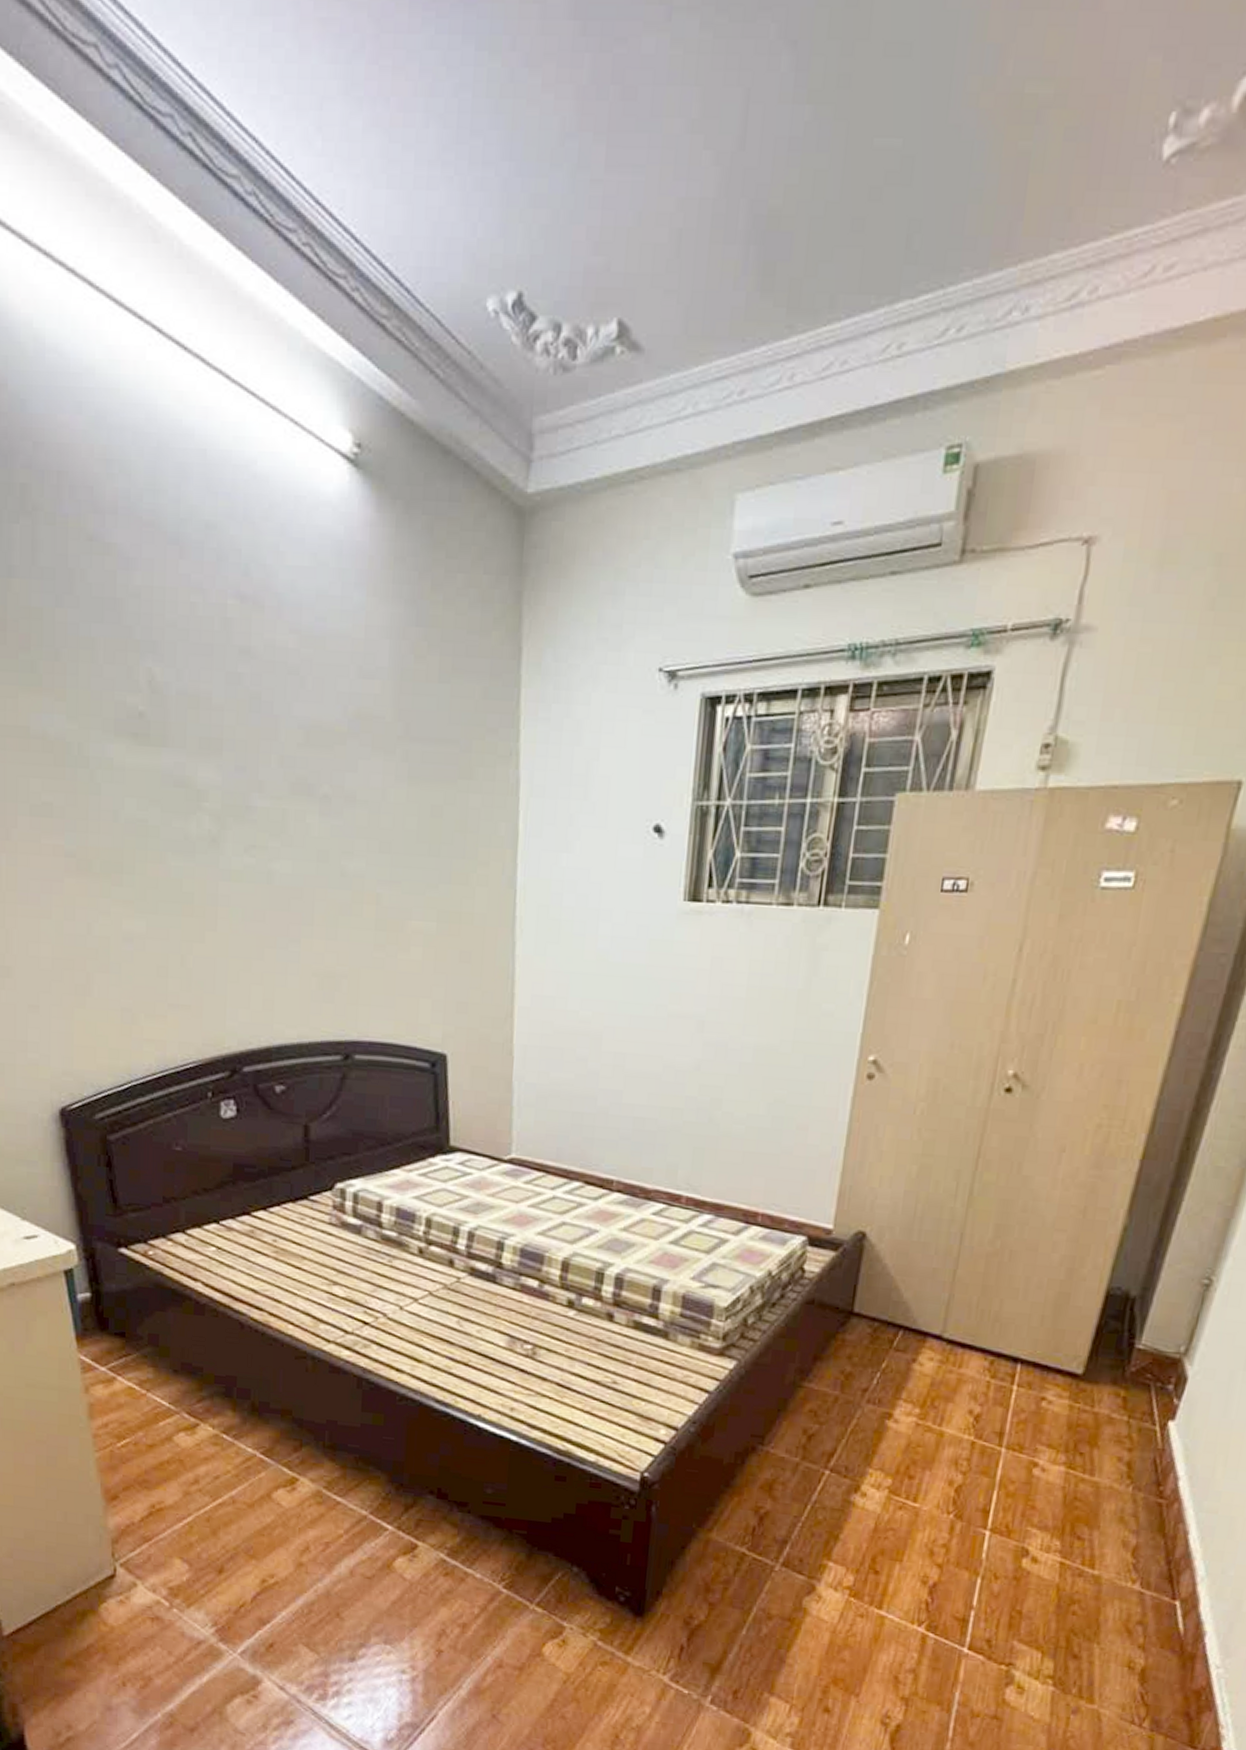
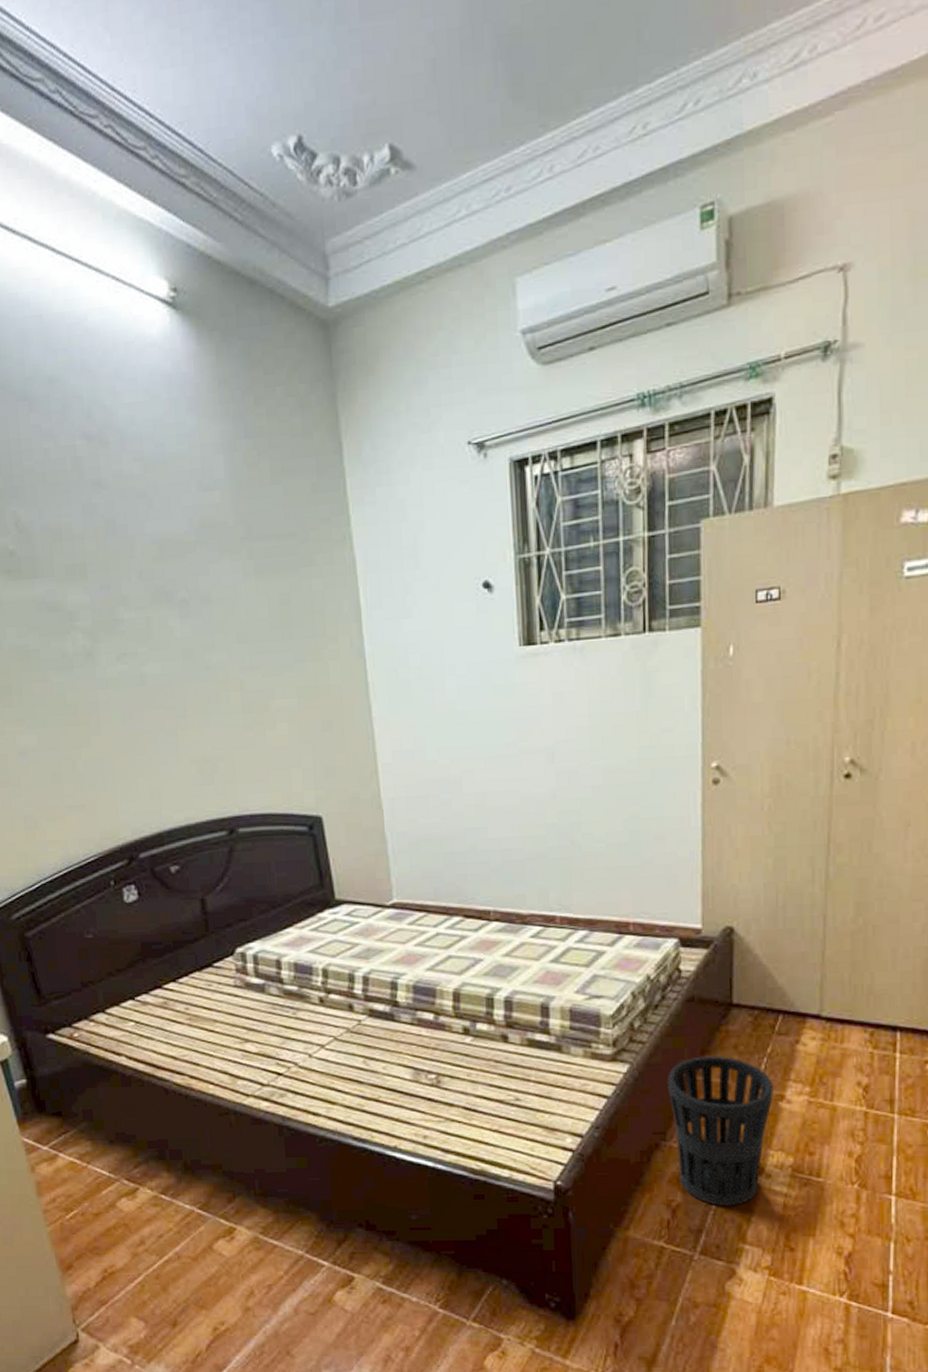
wastebasket: none [772,1362,883,1521] -> present [668,1056,773,1206]

